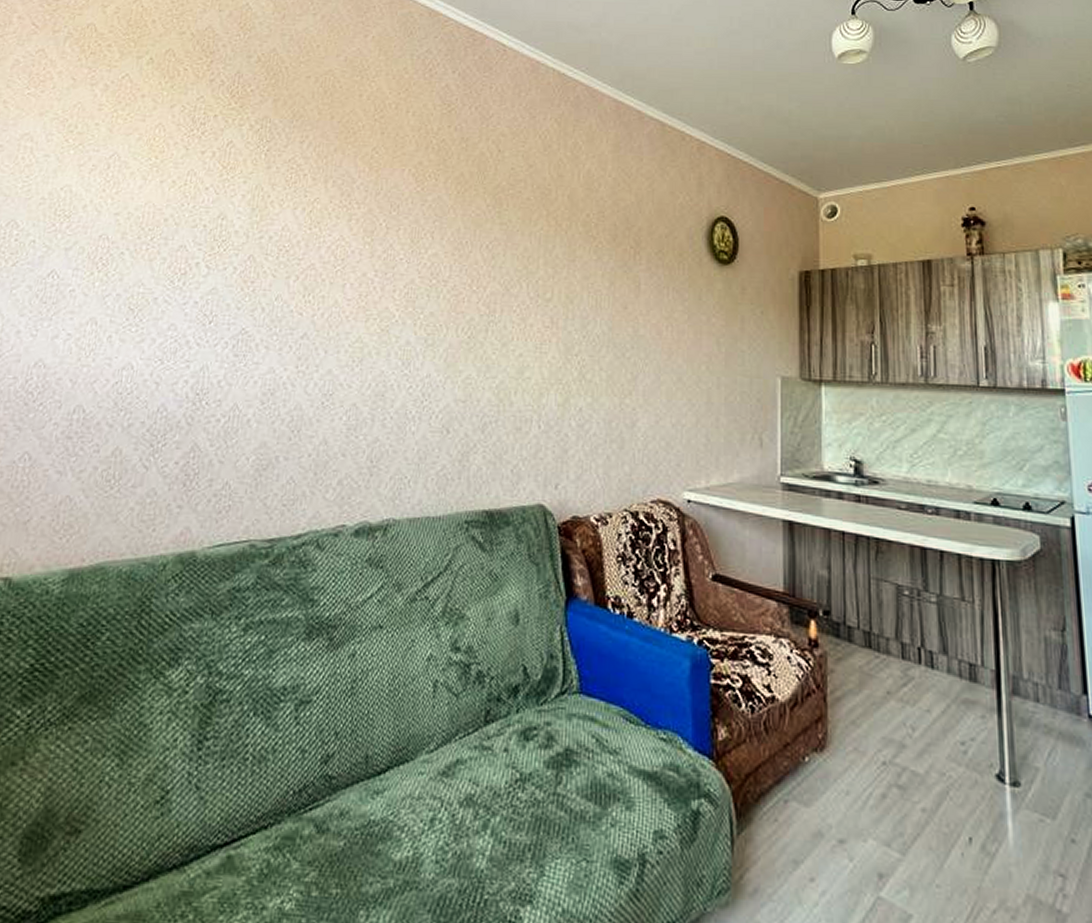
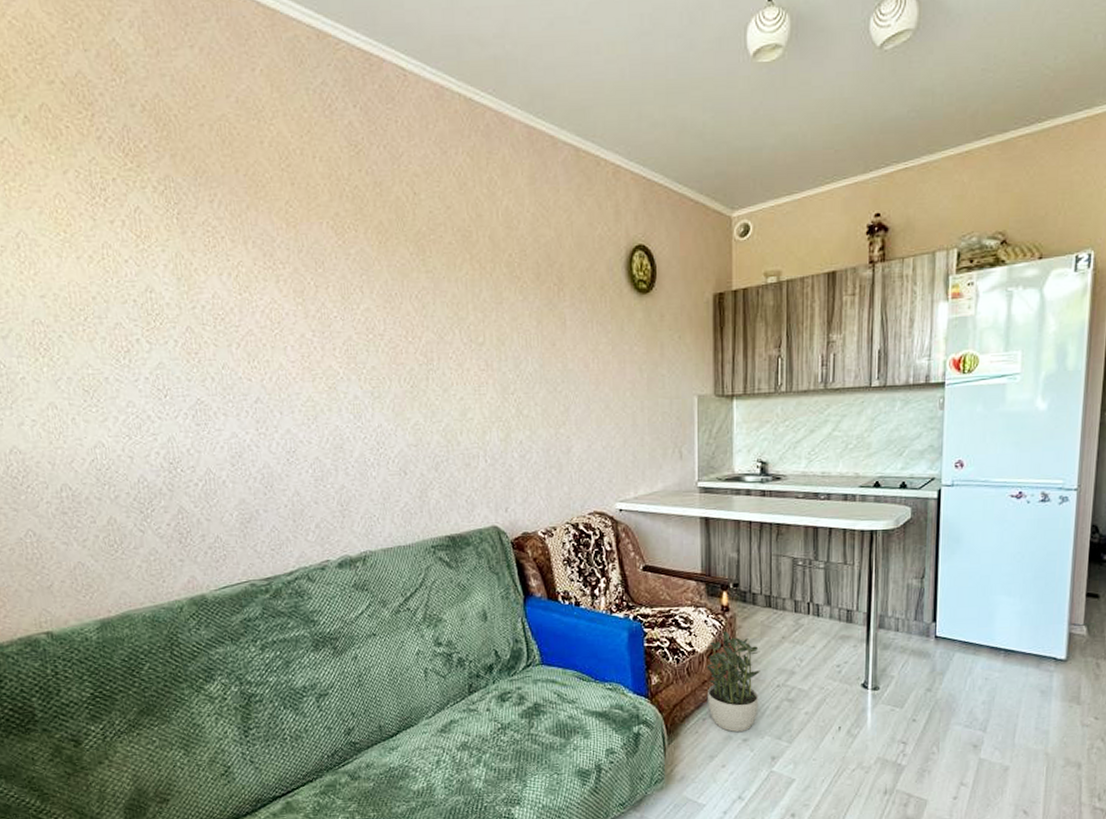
potted plant: none [787,673,860,827] -> present [705,630,760,732]

